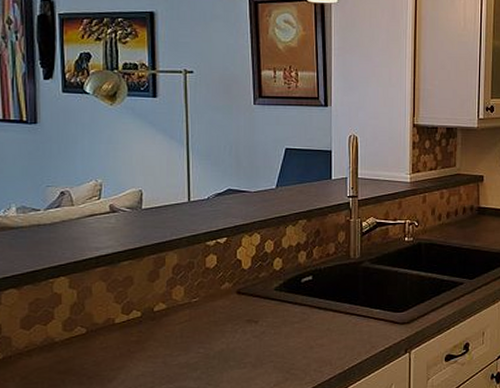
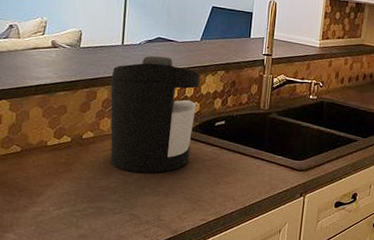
coffee maker: none [179,209,281,344] -> present [110,56,201,173]

